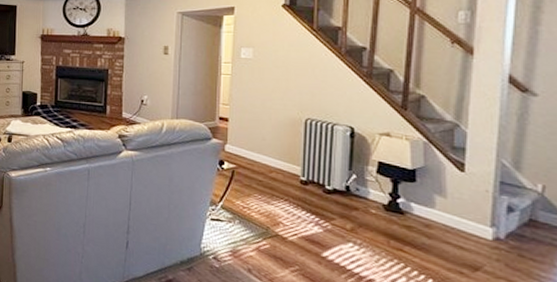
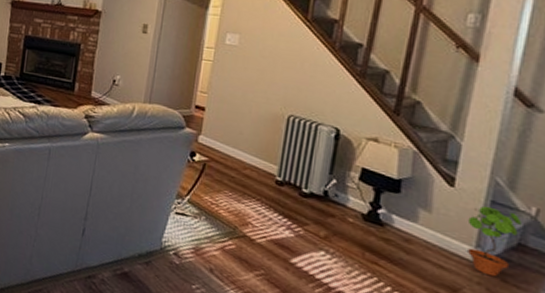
potted plant: none [480,187,530,253] -> present [467,206,522,278]

